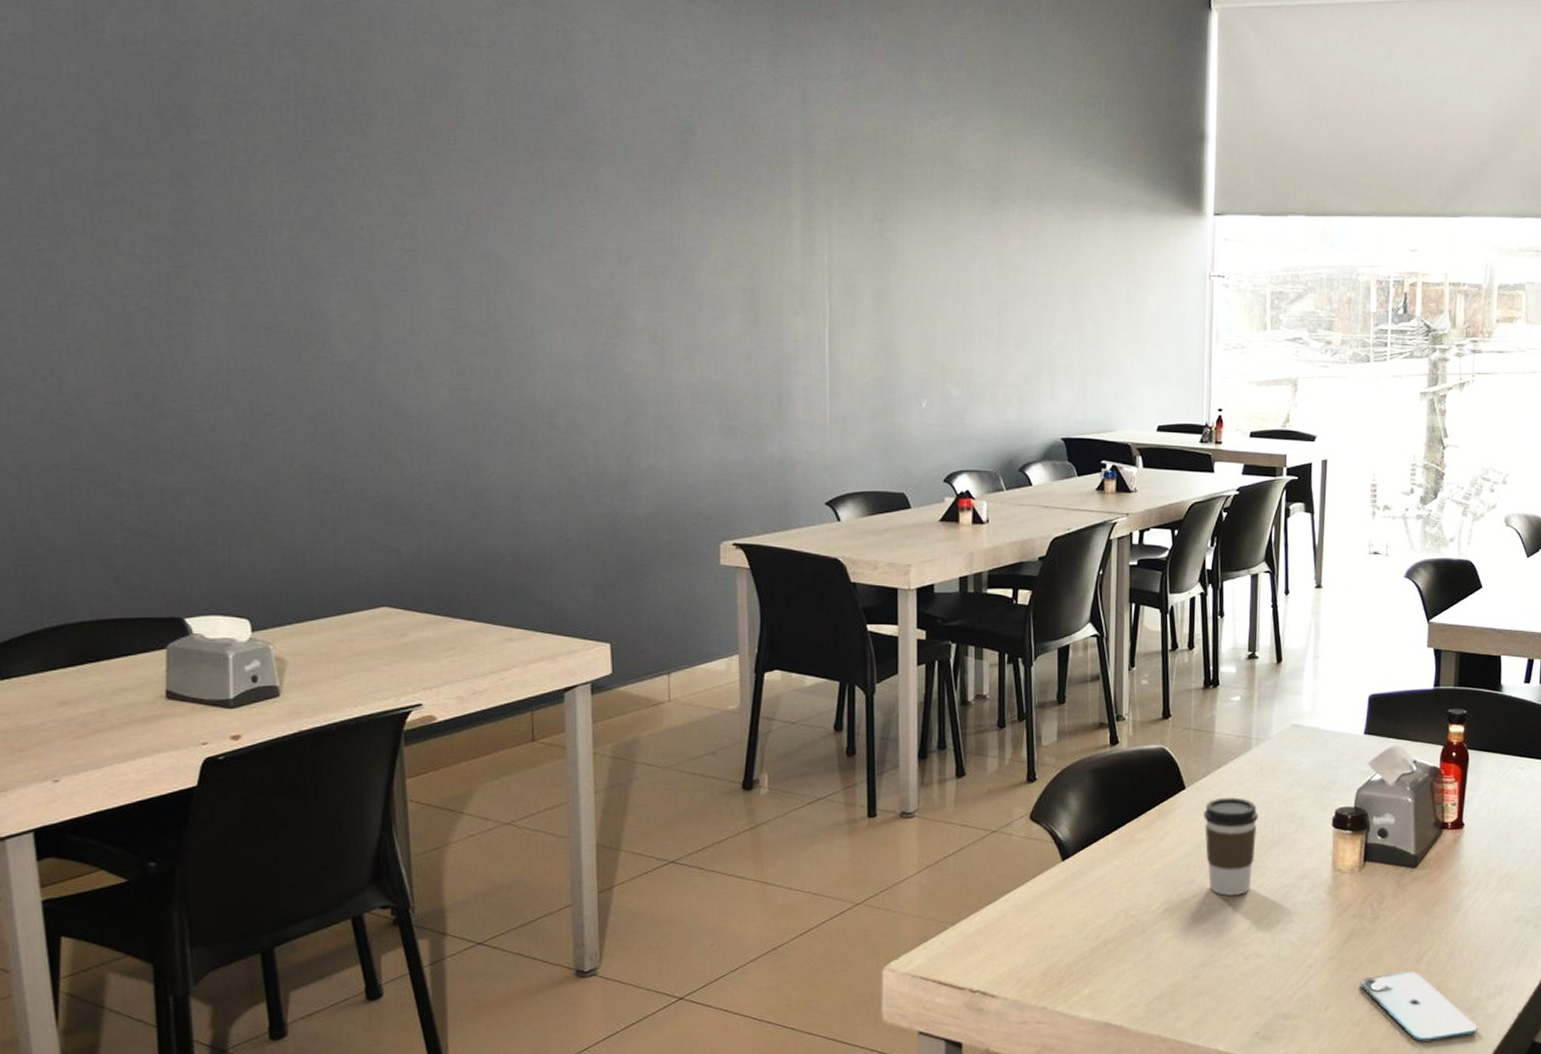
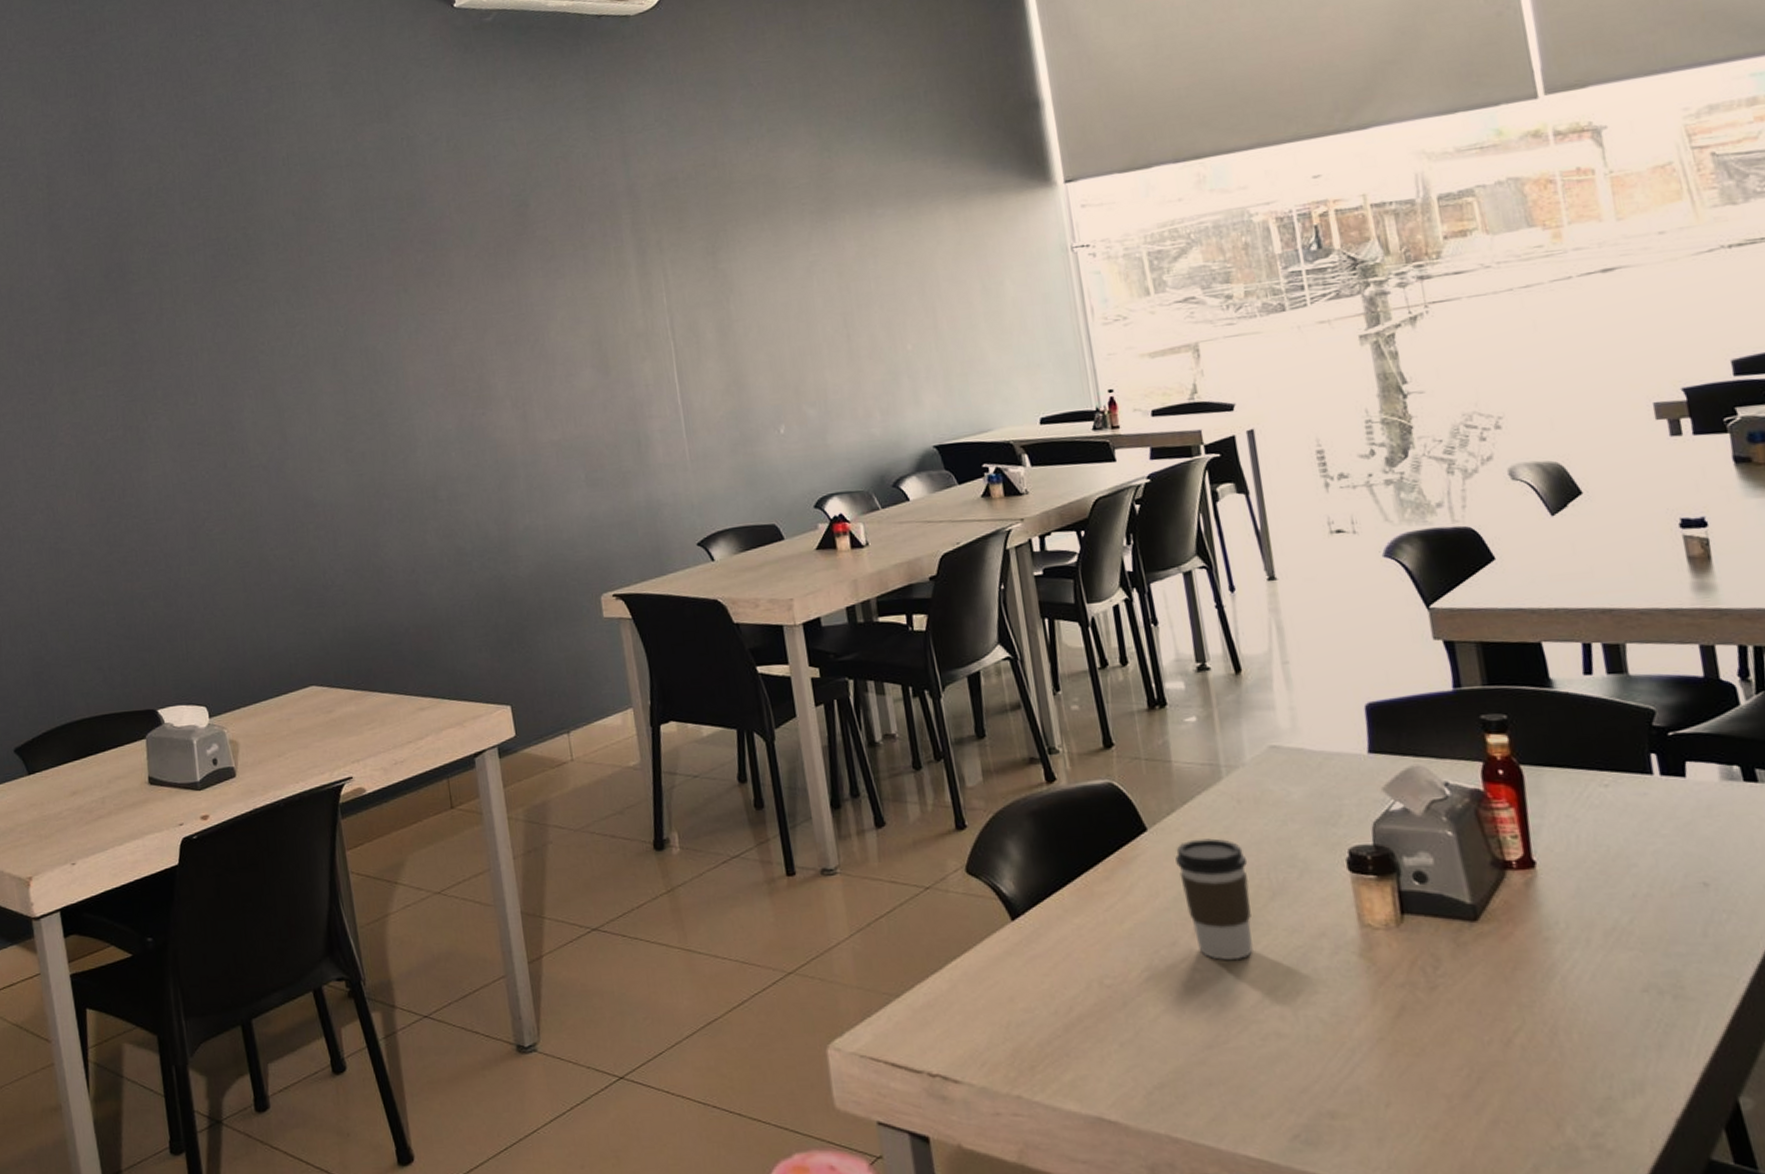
smartphone: present [1360,971,1478,1043] -> none [1427,1058,1618,1157]

